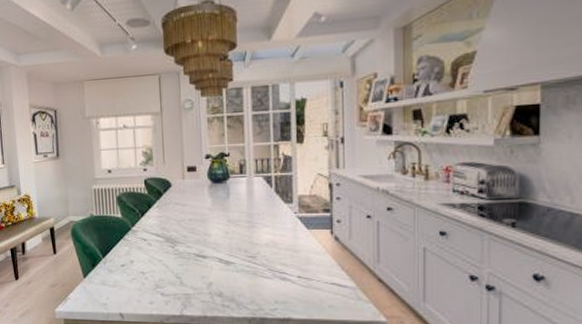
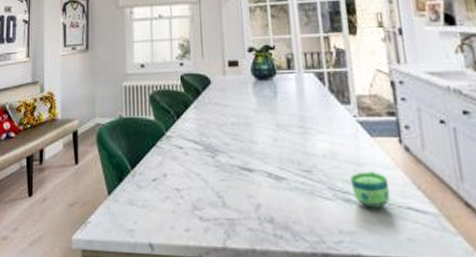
cup: none [287,256,319,284] -> present [350,171,391,209]

